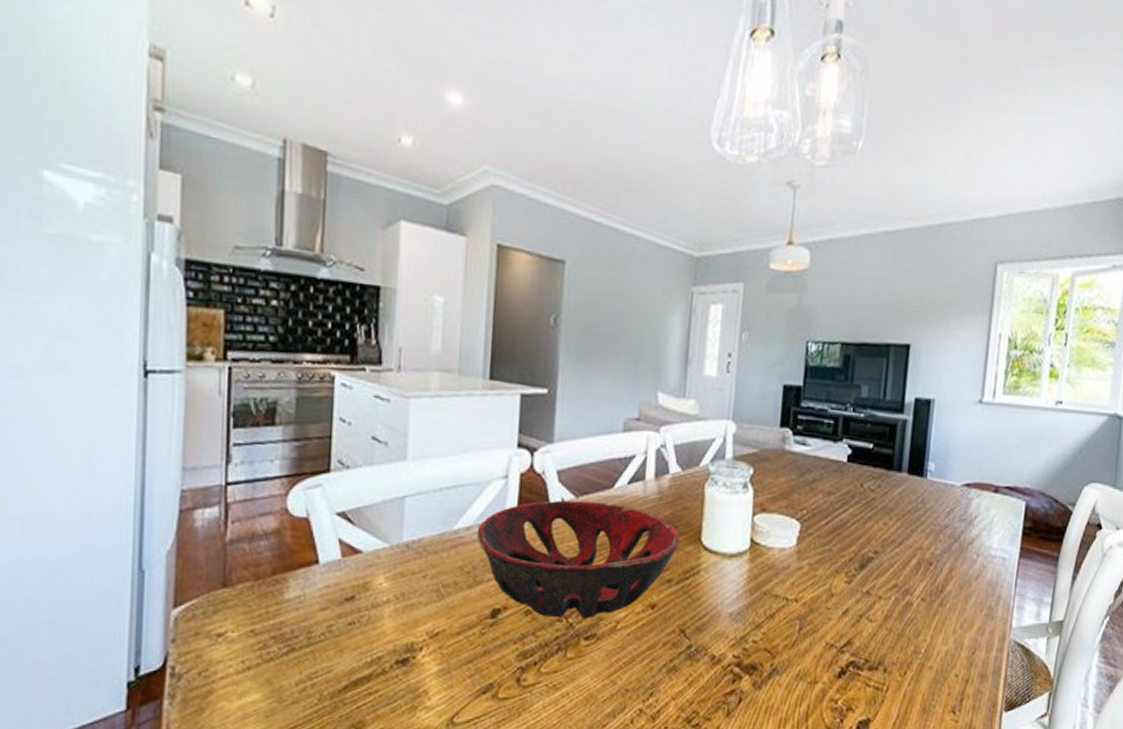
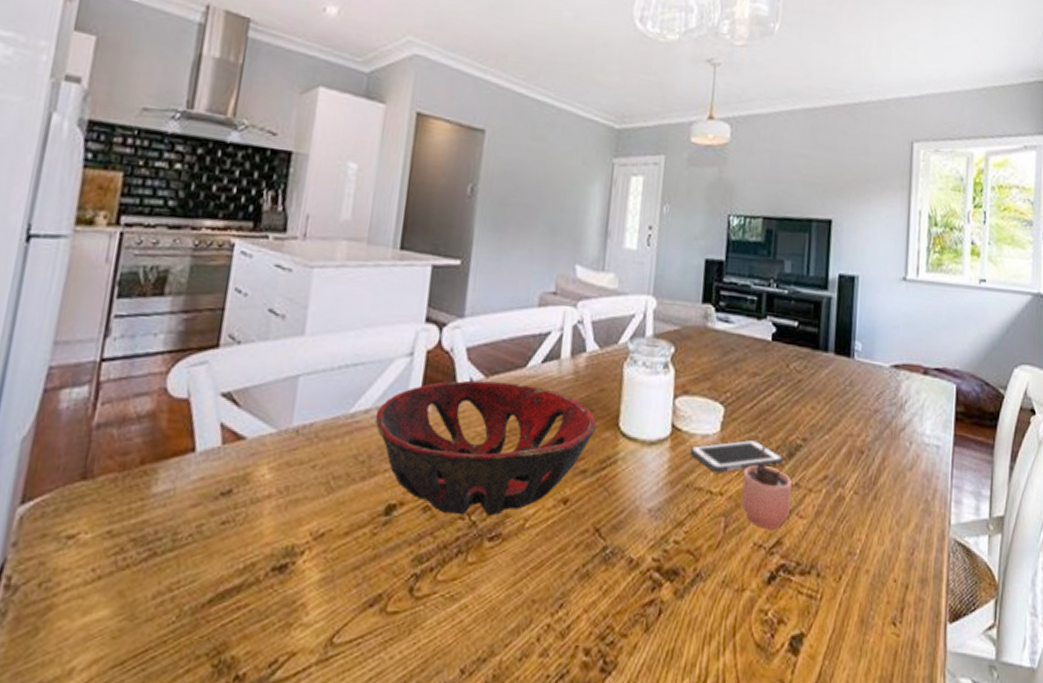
cell phone: none [768,552,856,582] -> present [690,439,784,473]
cocoa: none [815,550,863,631] -> present [741,437,792,529]

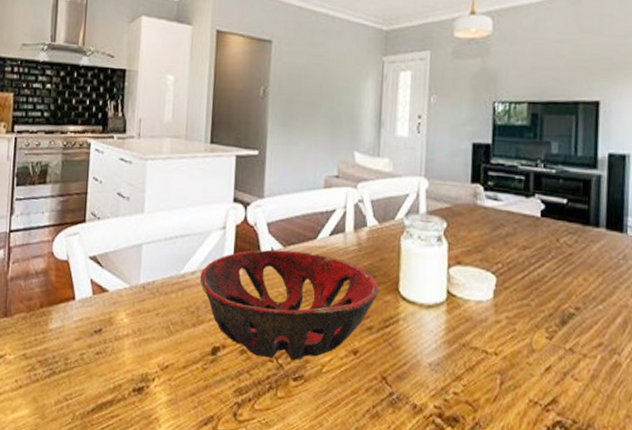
cell phone: present [690,439,784,473] -> none [465,306,556,336]
cocoa: present [741,437,792,529] -> none [515,304,565,389]

